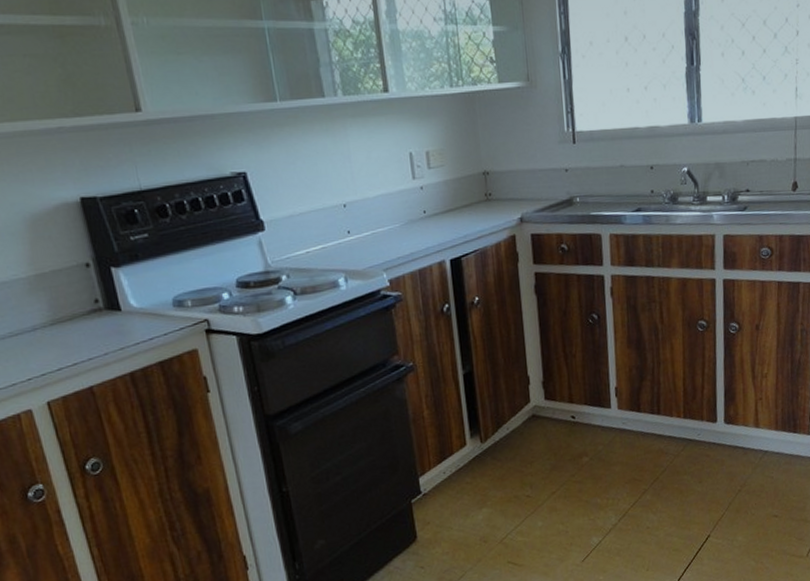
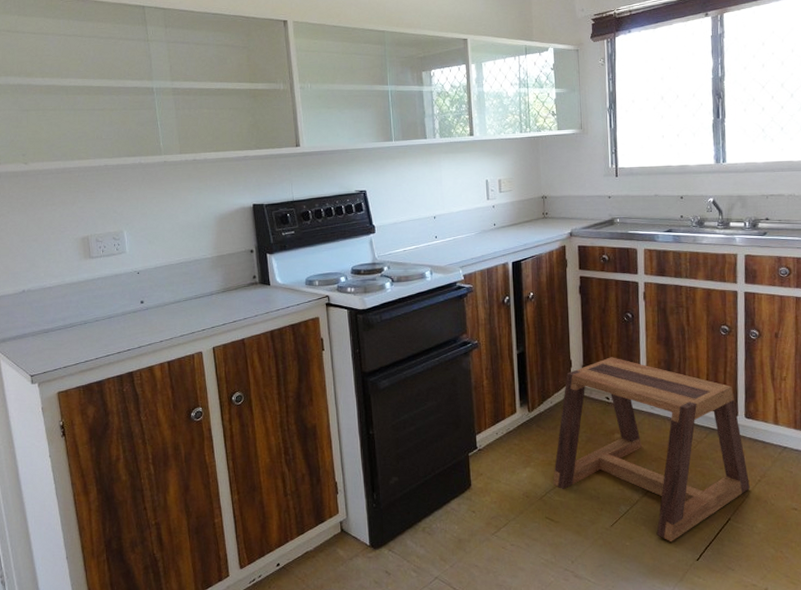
stool: none [514,368,730,570] -> present [553,357,750,543]

